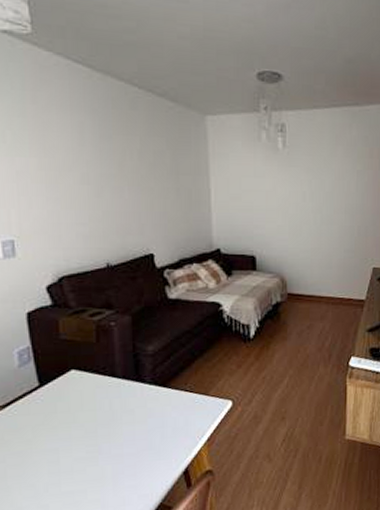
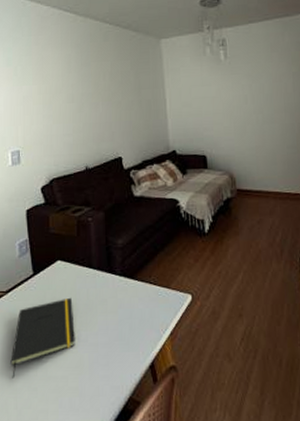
notepad: none [12,409,95,497] -> present [10,297,75,378]

